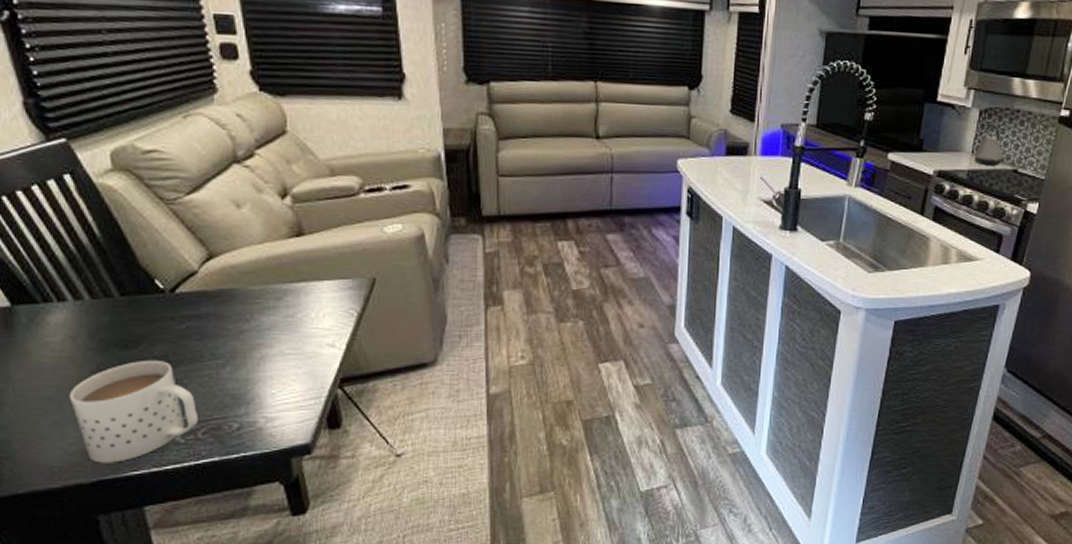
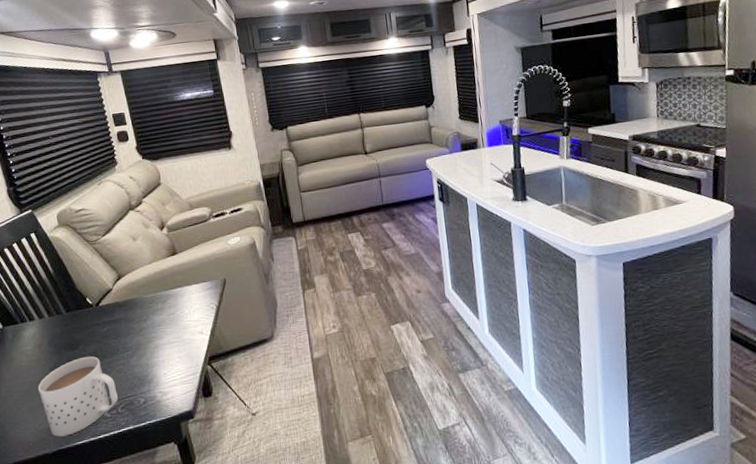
kettle: present [974,123,1003,166] -> none [660,91,685,125]

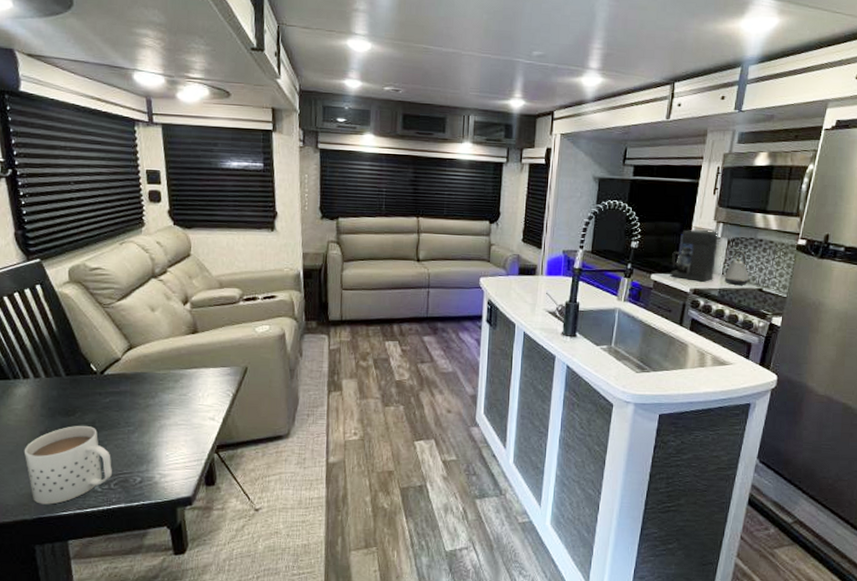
coffee maker: none [604,77,650,129] -> present [670,229,718,282]
kettle: none [660,91,685,125] -> present [724,250,749,285]

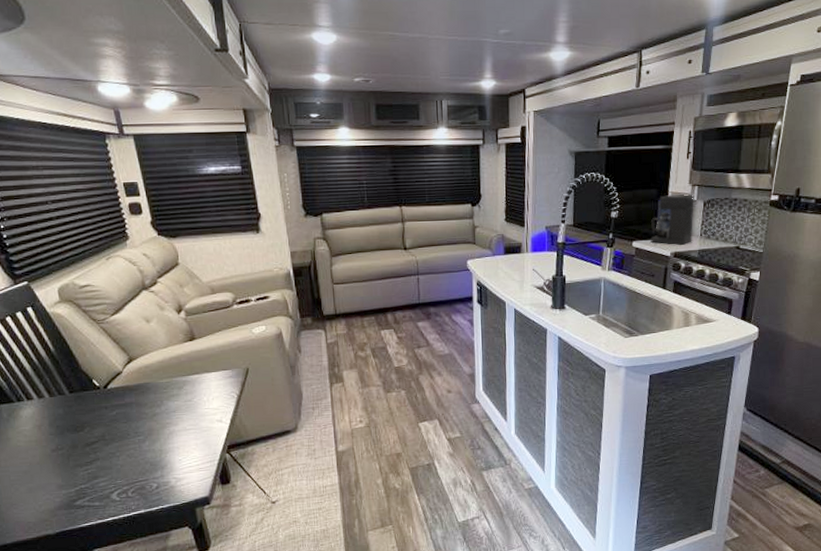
mug: present [24,425,113,505] -> none [37,439,129,518]
kettle: present [724,250,749,285] -> none [703,211,726,245]

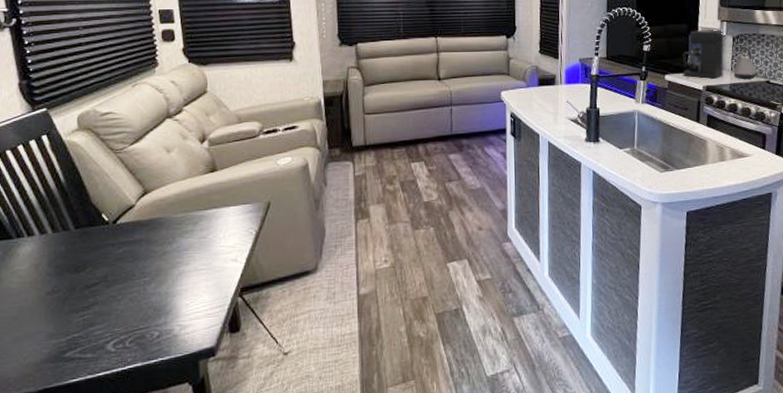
kettle: none [703,211,726,245] -> present [733,46,756,79]

